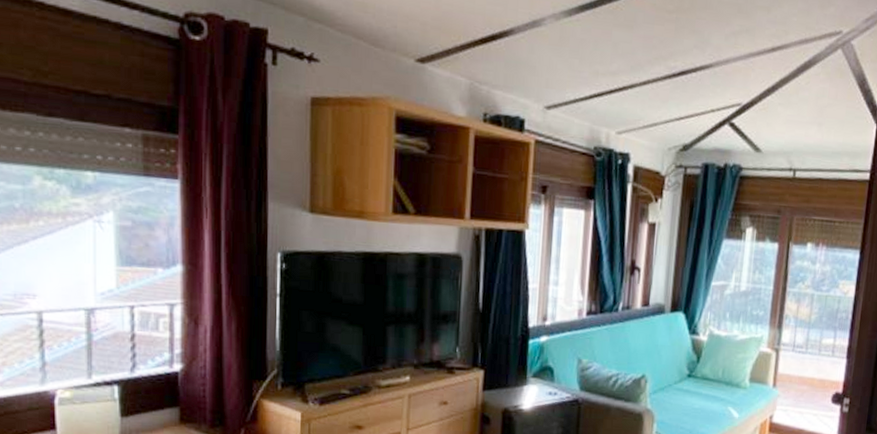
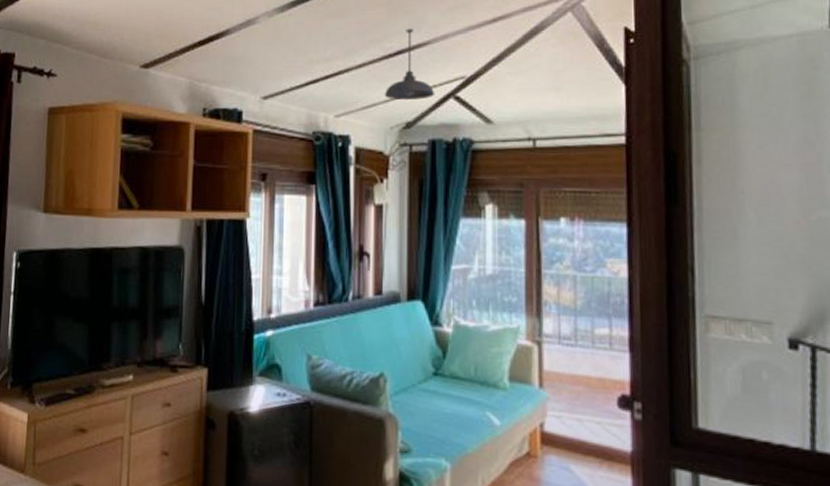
pendant light: none [665,48,713,123] -> present [384,28,435,101]

